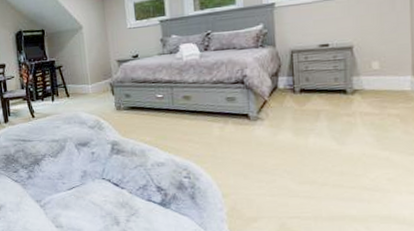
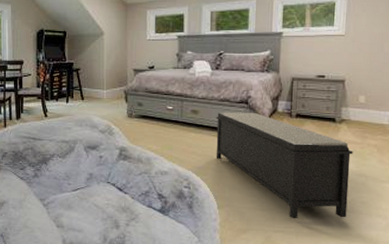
bench: none [210,91,372,203] -> present [216,111,353,219]

